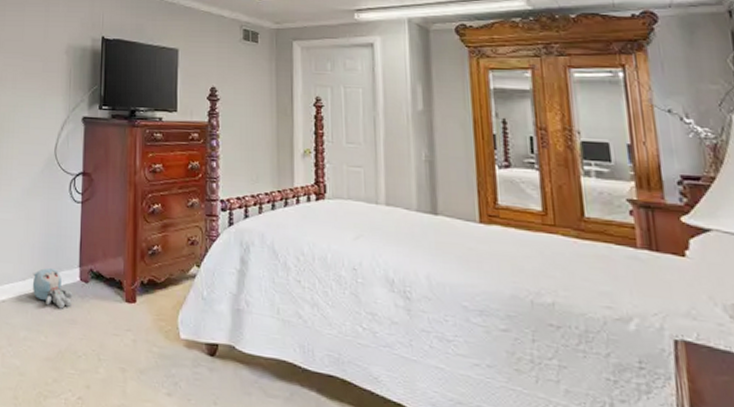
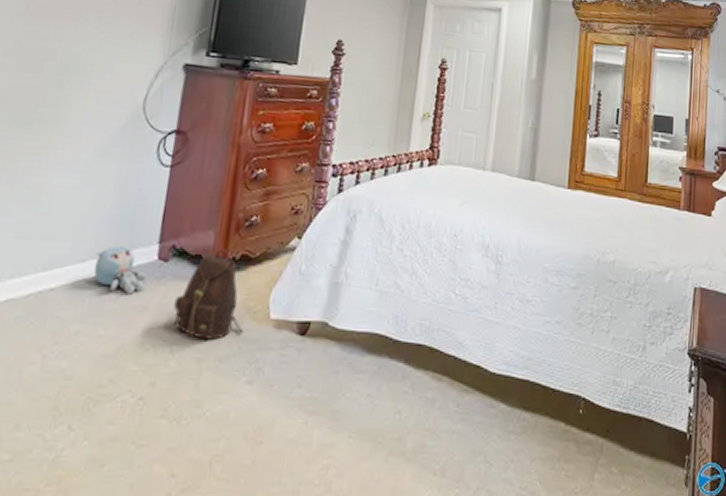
backpack: none [97,273,158,353] -> present [173,249,243,340]

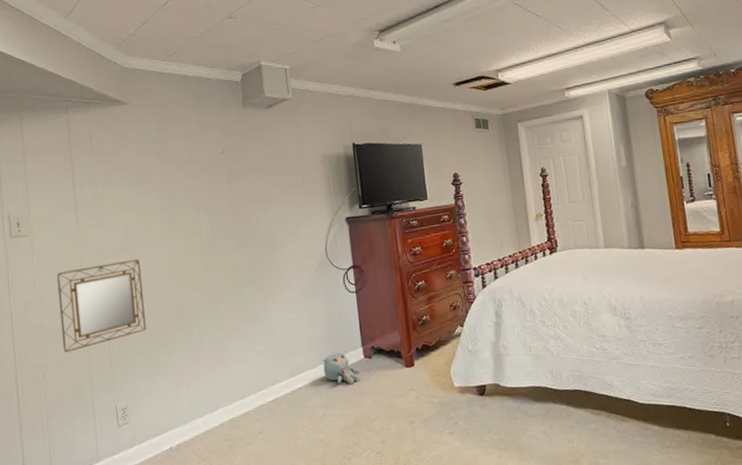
backpack: present [173,249,243,340] -> none [383,343,437,408]

